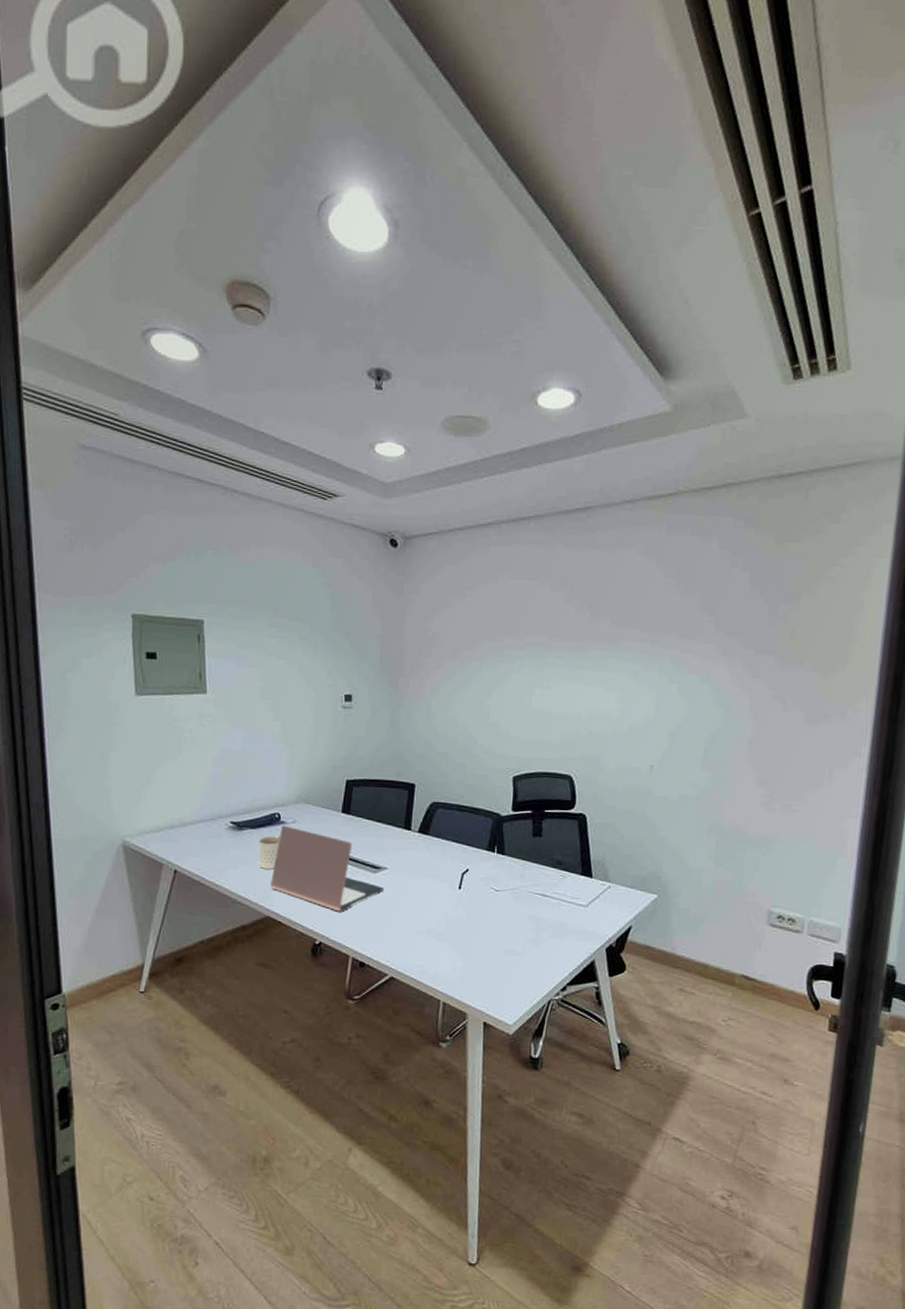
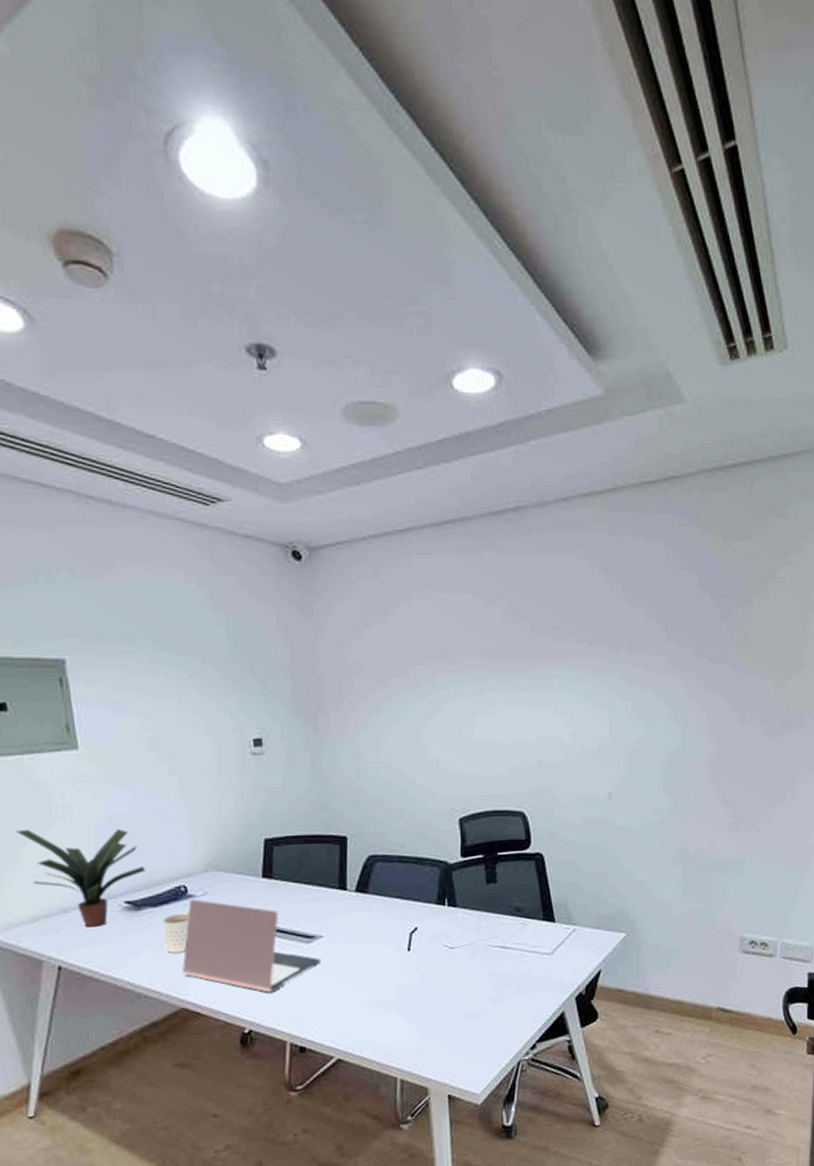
potted plant: none [153,755,249,841] -> present [15,829,145,927]

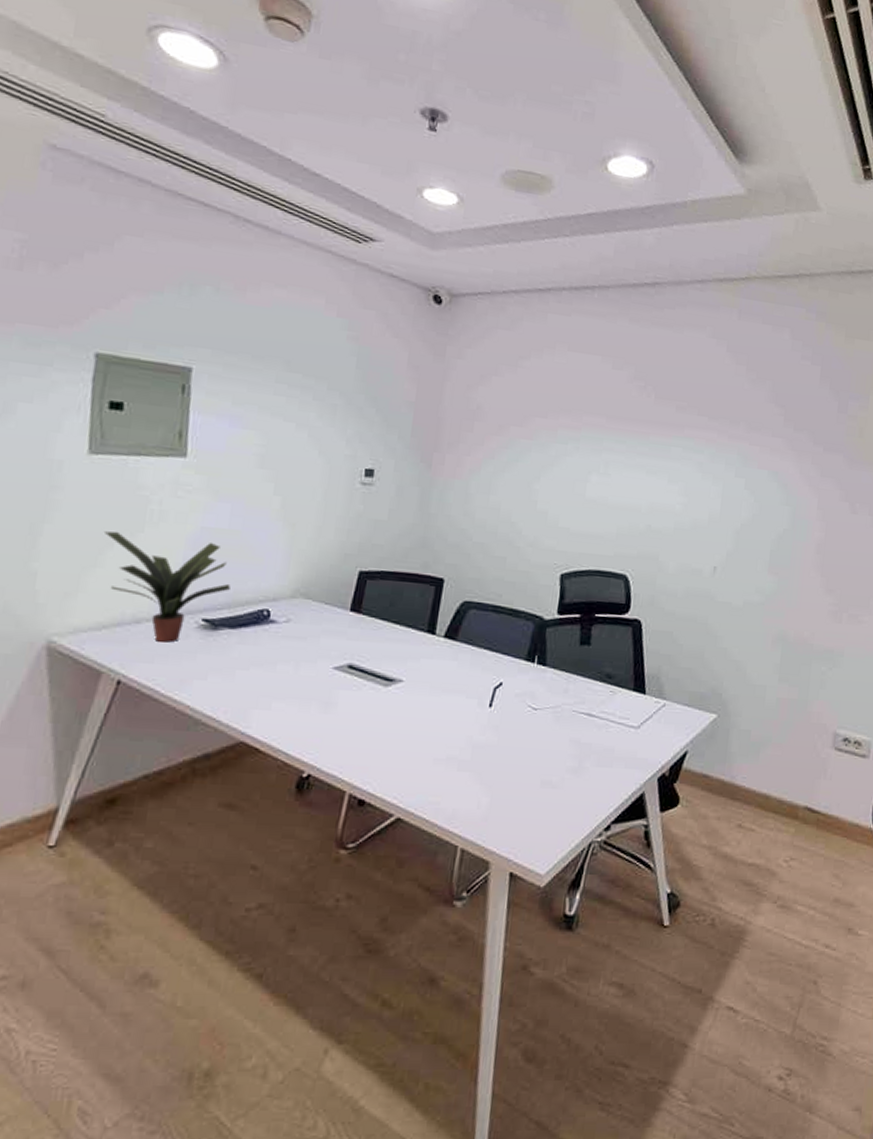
mug: present [162,913,189,953] -> none [235,638,267,681]
laptop: present [182,899,321,993] -> none [248,625,397,735]

